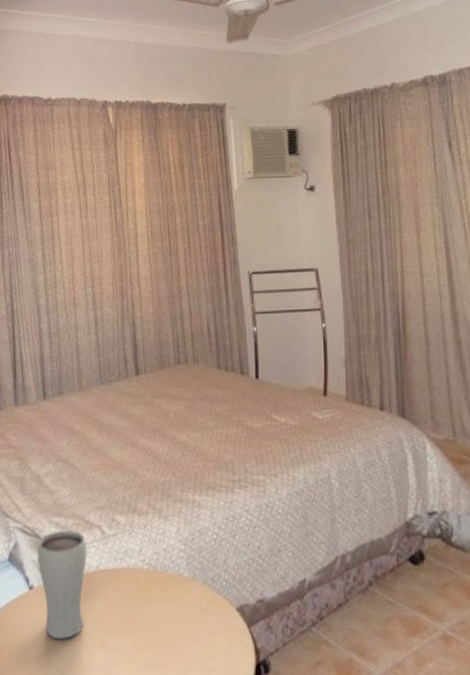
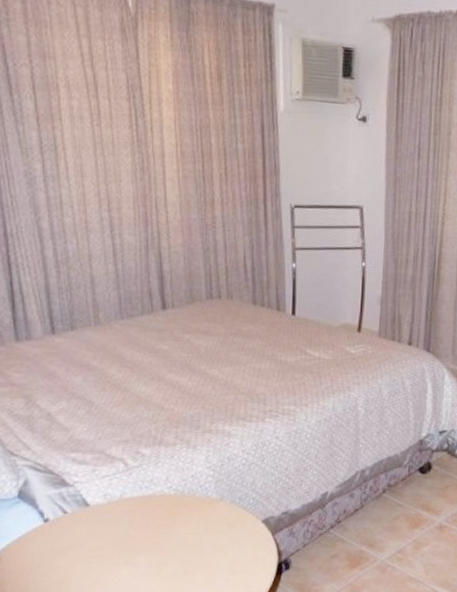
drinking glass: present [37,530,88,639] -> none [51,464,110,563]

